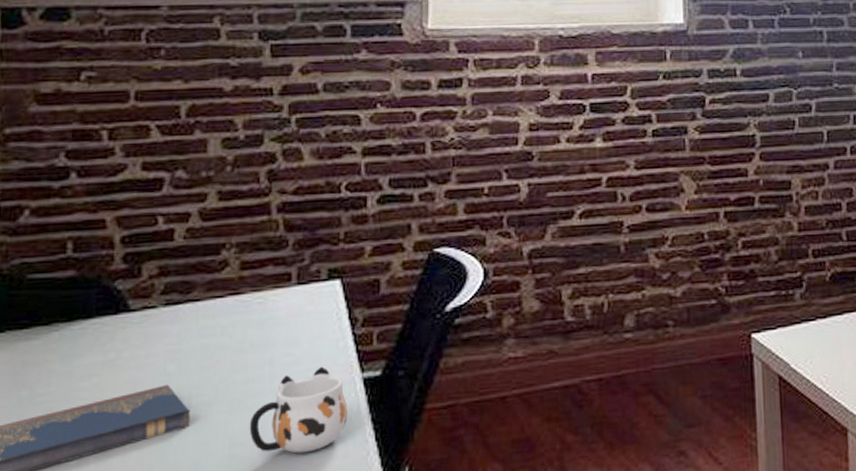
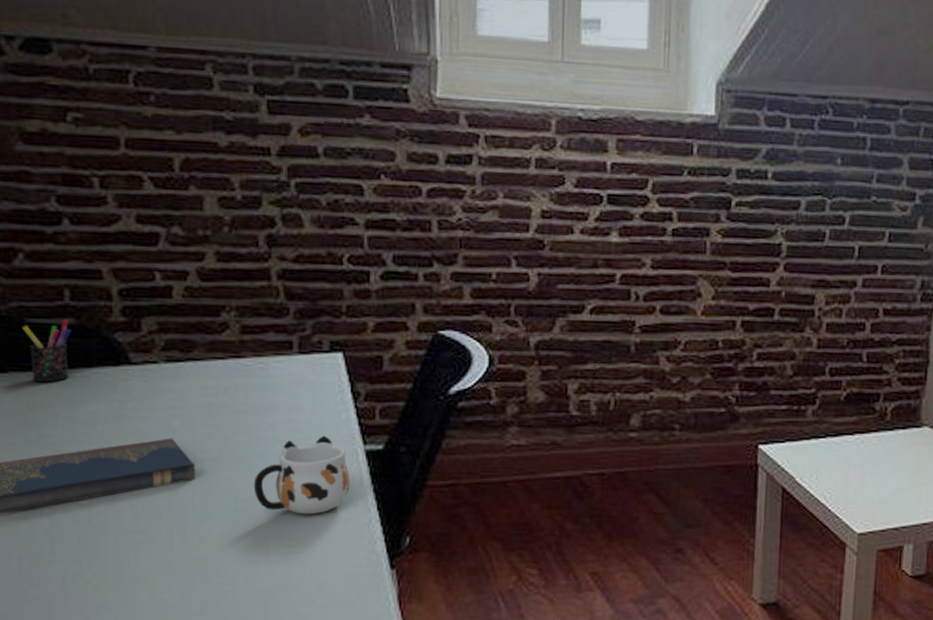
pen holder: none [23,272,72,340] -> present [22,319,71,383]

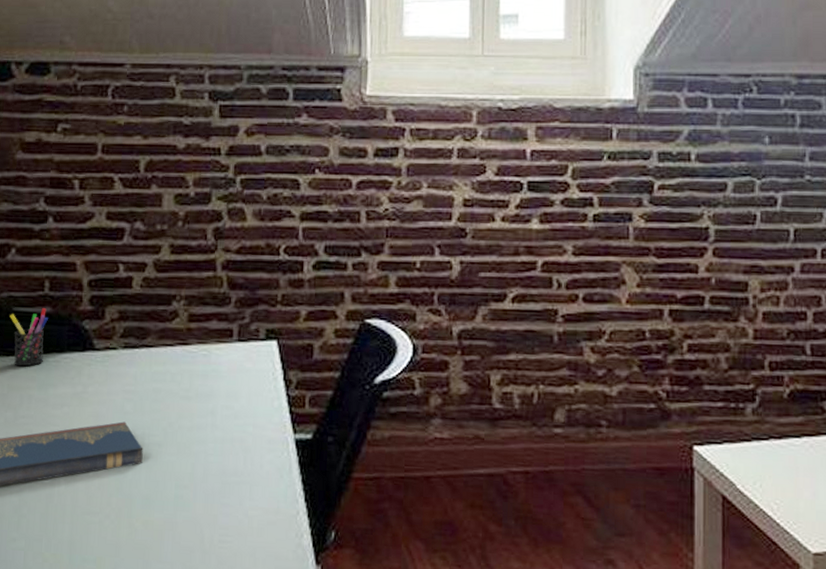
mug: present [253,435,350,515] -> none [193,423,280,503]

